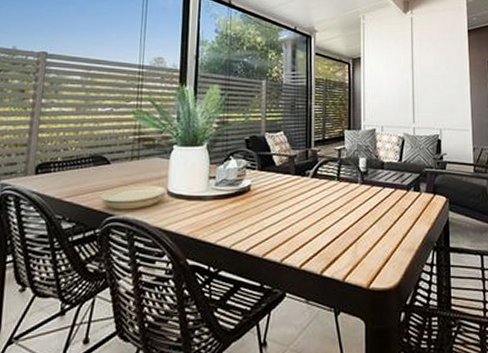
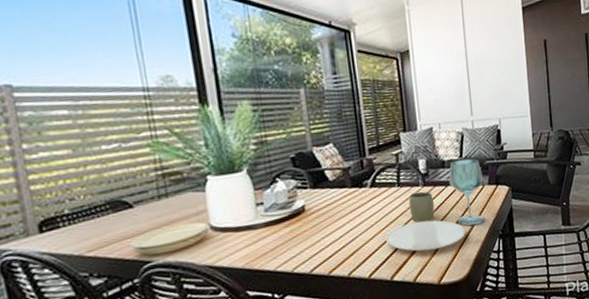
plate: none [320,219,399,250] -> present [386,220,465,252]
mug: none [346,189,371,221] -> present [408,191,435,223]
wine glass: none [387,163,421,232] -> present [449,158,485,226]

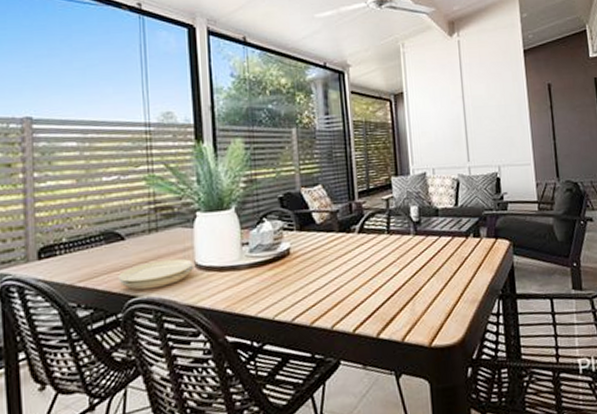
plate: present [386,220,465,252] -> none [373,273,460,308]
mug: present [408,191,435,223] -> none [398,240,427,276]
wine glass: present [449,158,485,226] -> none [442,207,482,283]

